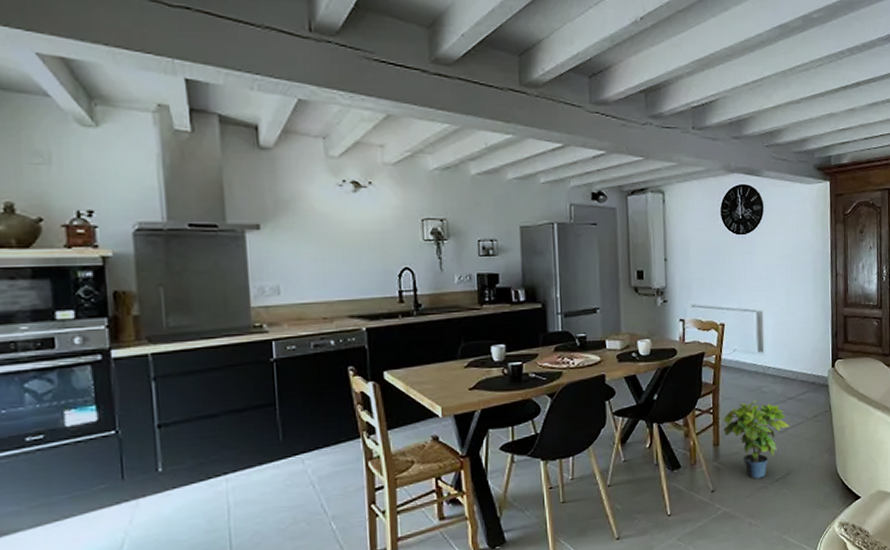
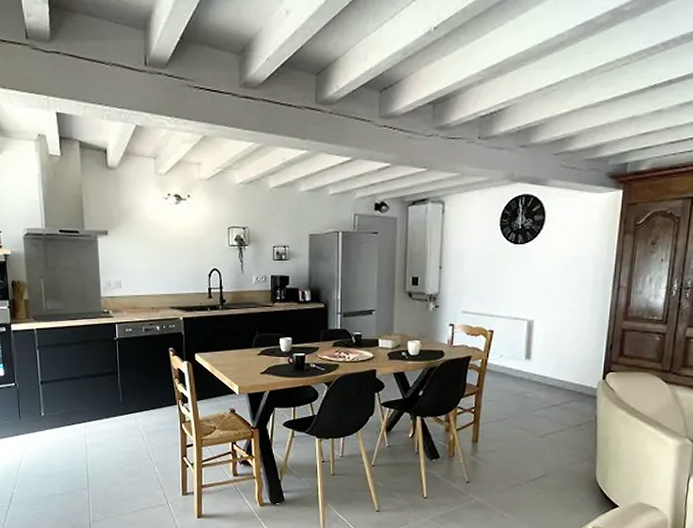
potted plant: present [723,399,790,479] -> none [483,404,551,476]

